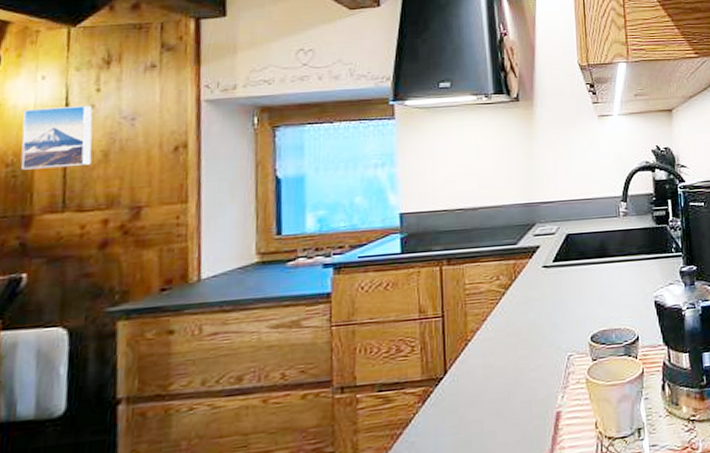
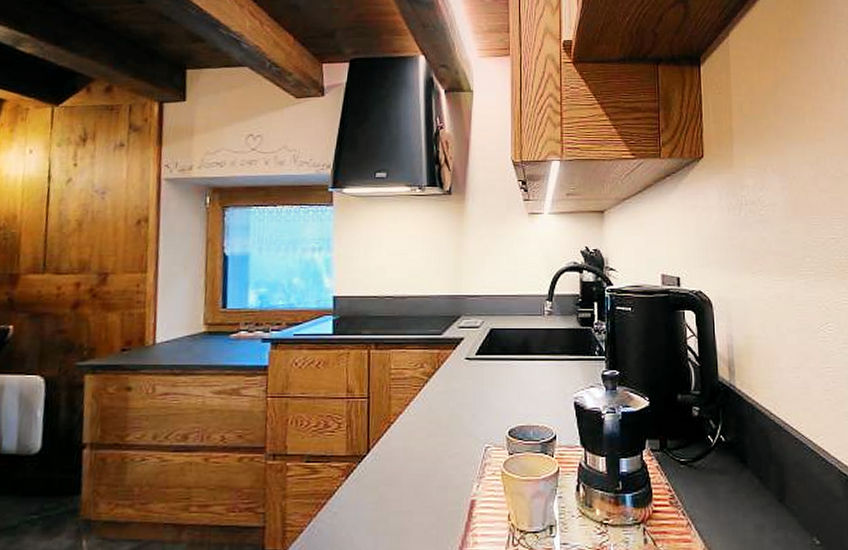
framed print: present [21,105,93,170] -> none [11,178,70,234]

